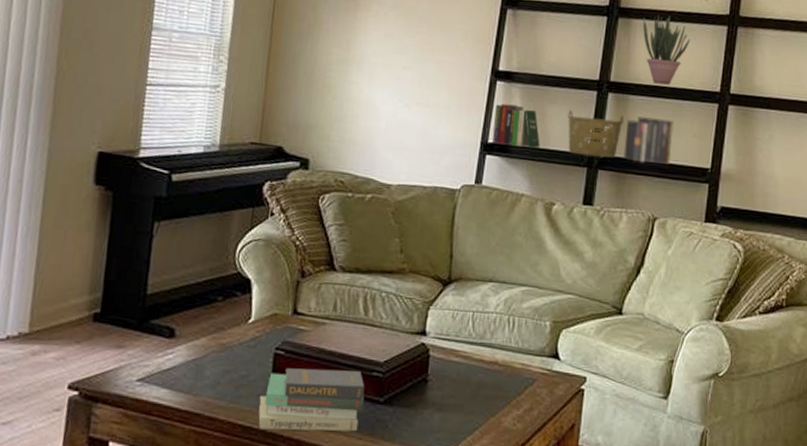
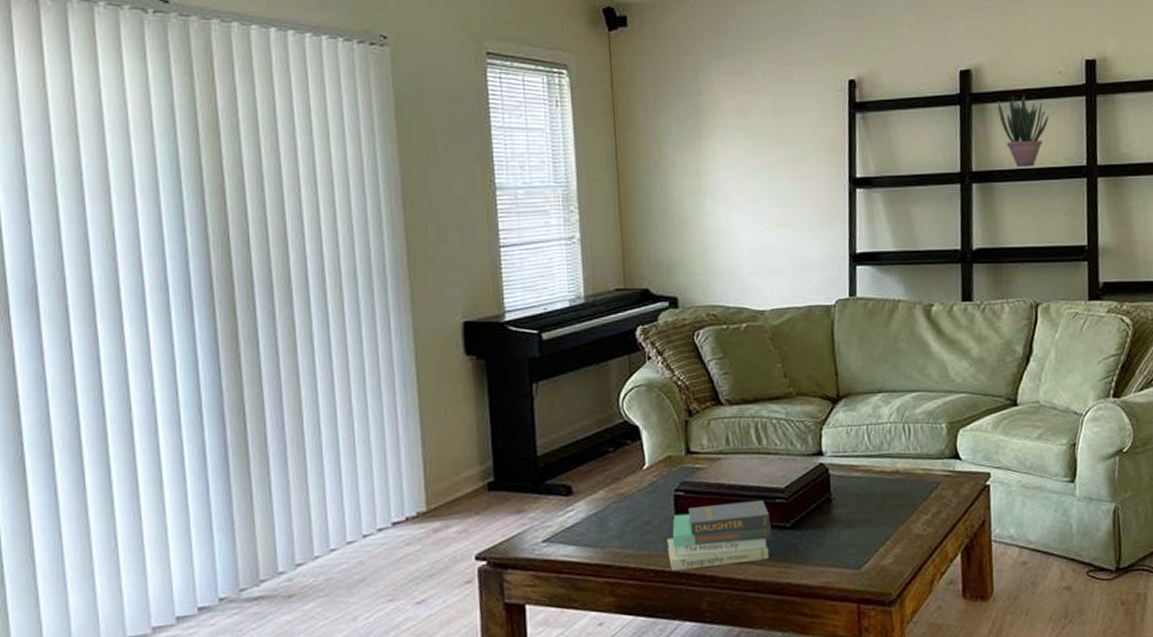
books: present [492,103,540,149] -> none [859,210,910,254]
basket: present [568,110,624,159] -> none [933,205,992,252]
books: present [623,116,674,165] -> none [995,202,1046,251]

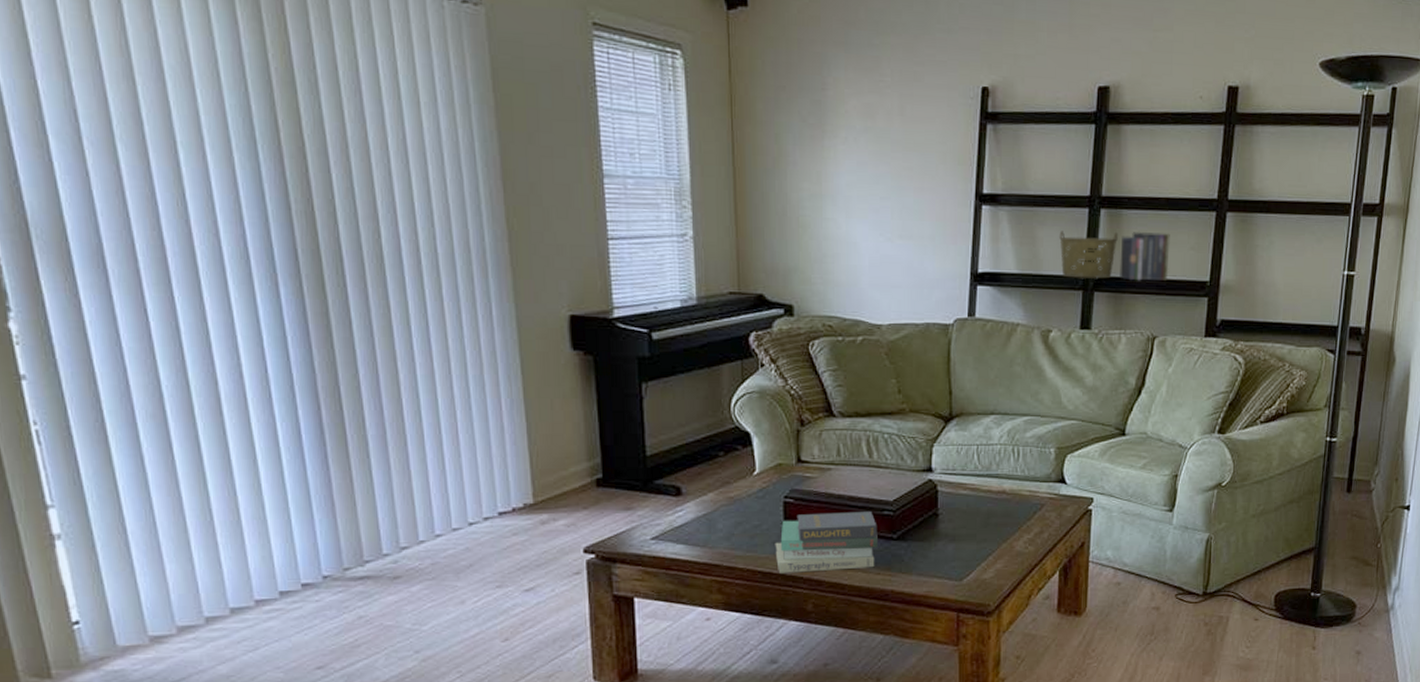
basket: none [933,205,992,252] -> present [1059,231,1118,279]
books: none [995,202,1046,251] -> present [1119,232,1170,282]
potted plant: present [997,94,1050,168] -> none [1133,117,1186,196]

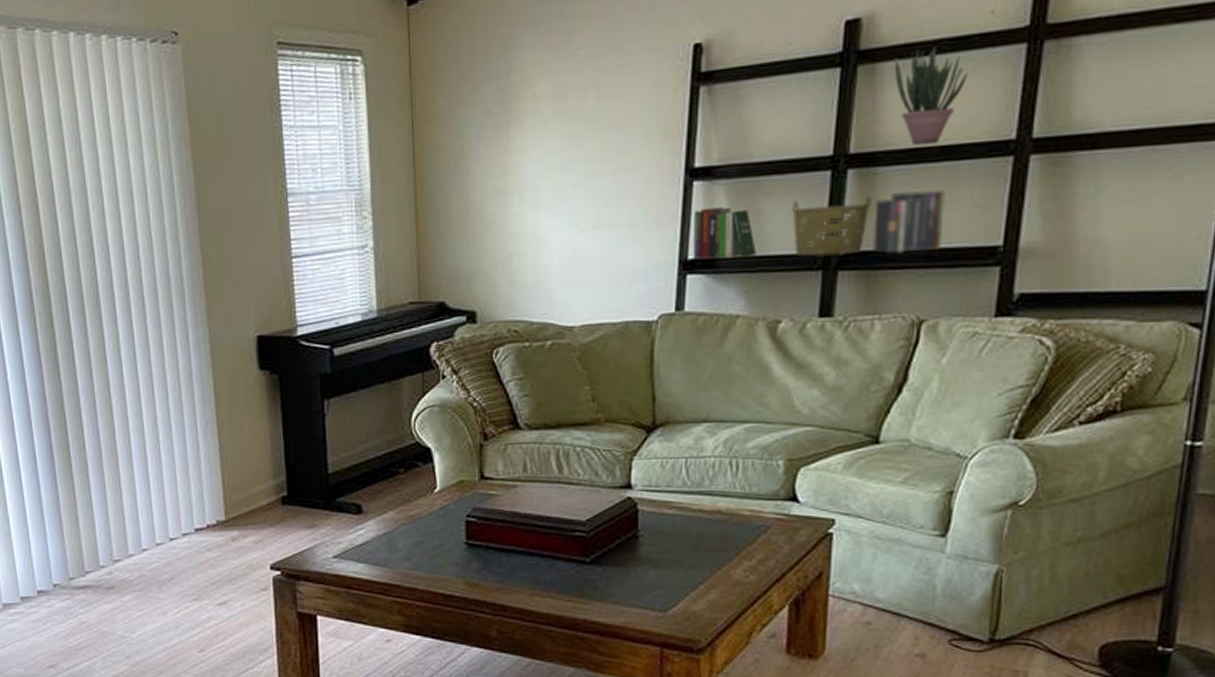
books: present [775,512,878,573] -> none [456,533,568,597]
books: none [983,229,1032,275] -> present [694,207,756,261]
potted plant: none [1133,117,1186,196] -> present [894,46,969,146]

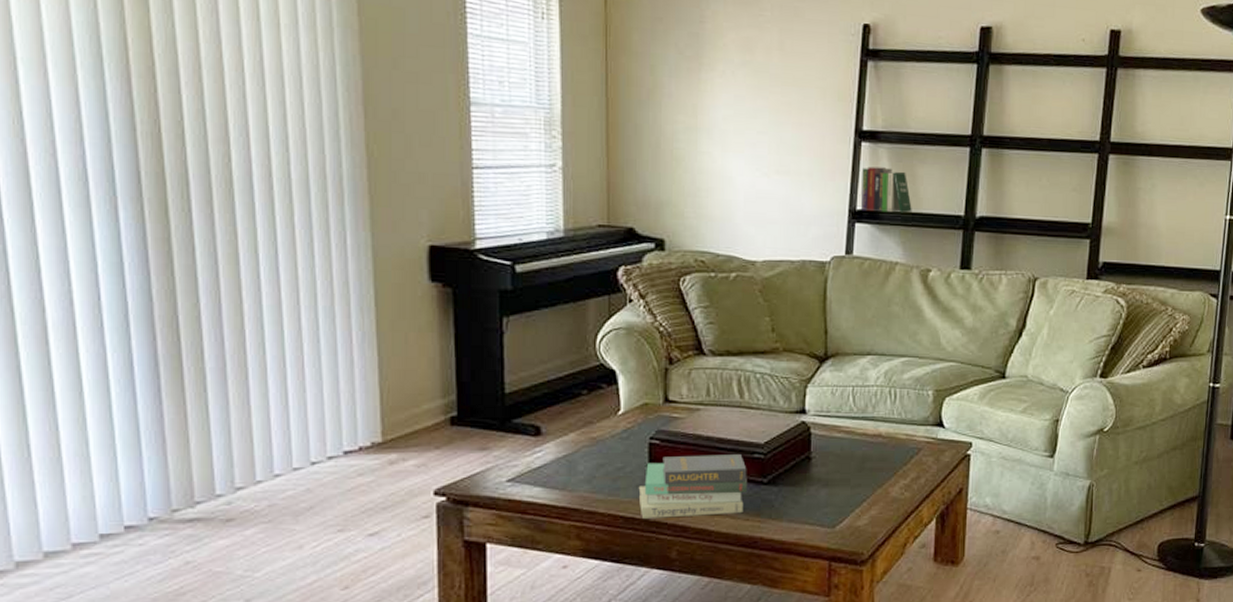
books: none [456,533,568,597] -> present [638,455,747,519]
basket: present [792,196,871,257] -> none [940,169,999,219]
books: present [873,190,945,254] -> none [1001,172,1052,223]
potted plant: present [894,46,969,146] -> none [1016,59,1068,137]

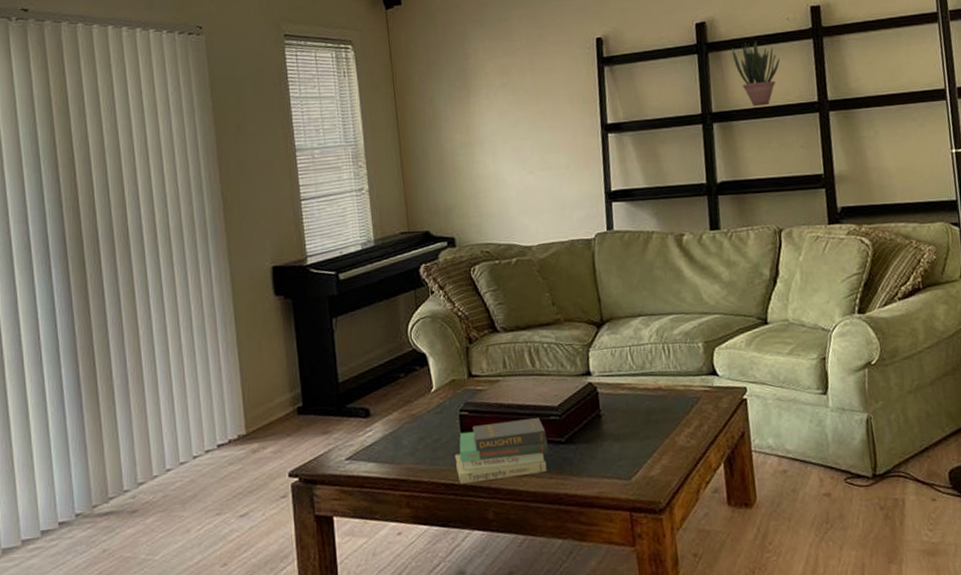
books: present [861,166,912,213] -> none [612,151,660,192]
potted plant: none [1016,59,1068,137] -> present [731,40,781,107]

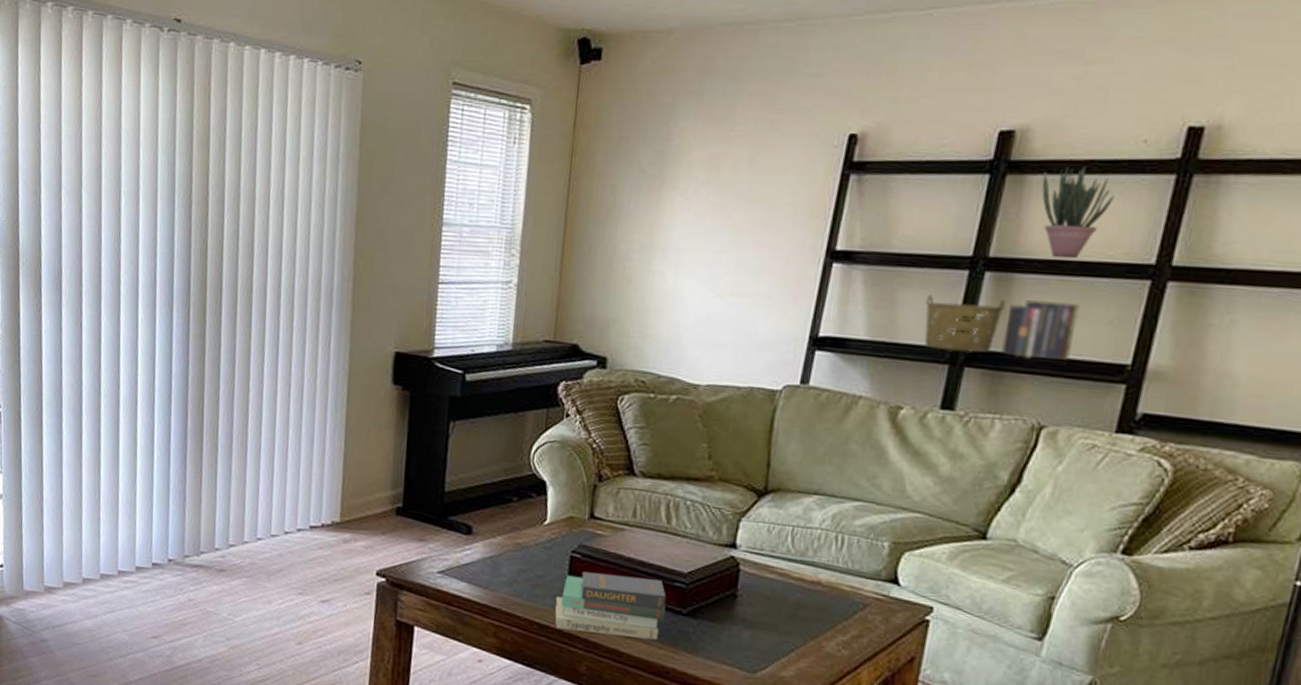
basket: none [679,142,733,186] -> present [924,295,1006,353]
books: none [736,136,784,182] -> present [1001,300,1080,361]

